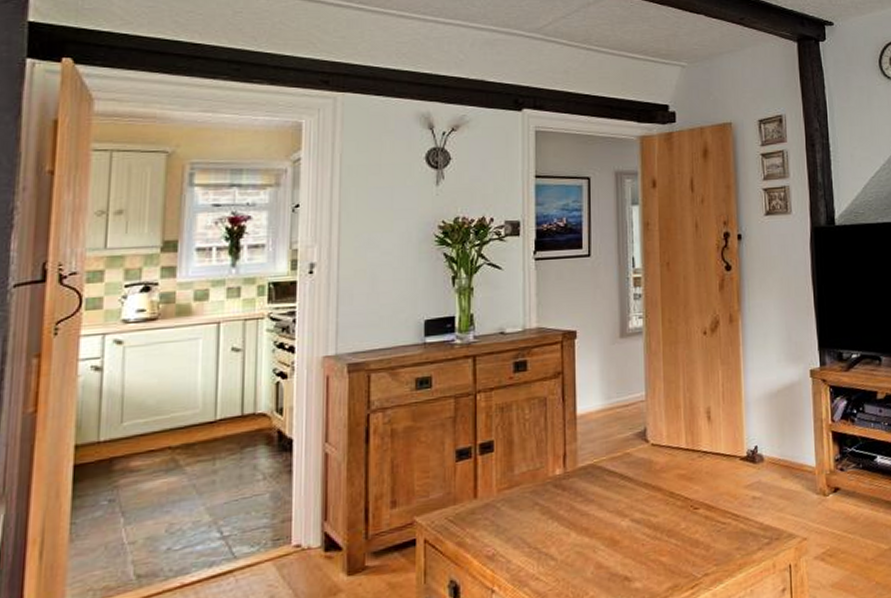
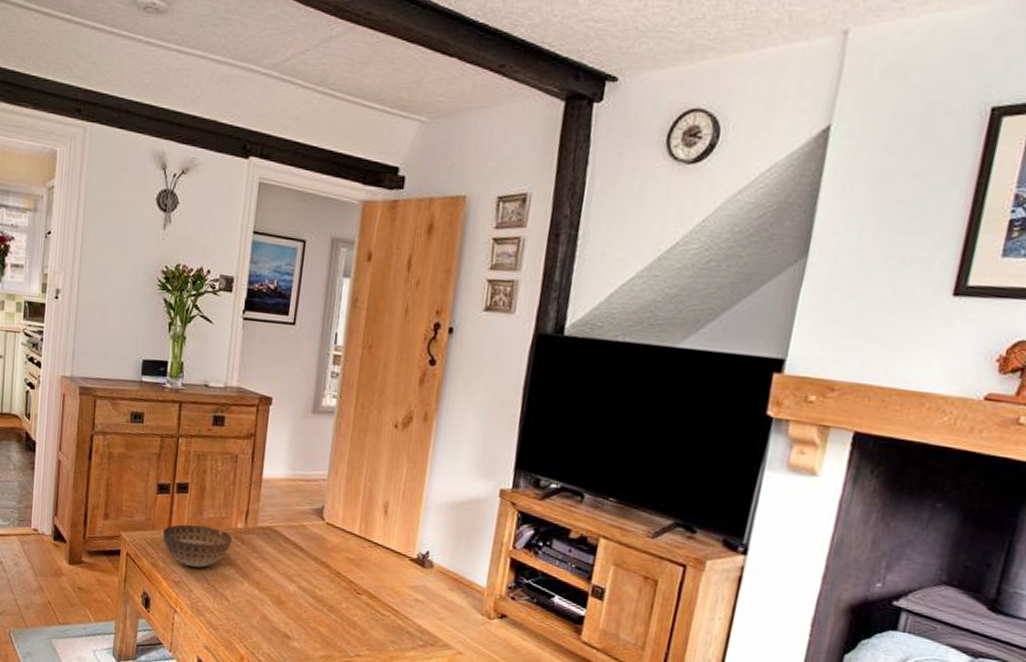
bowl: none [468,482,551,534] -> present [163,524,232,568]

